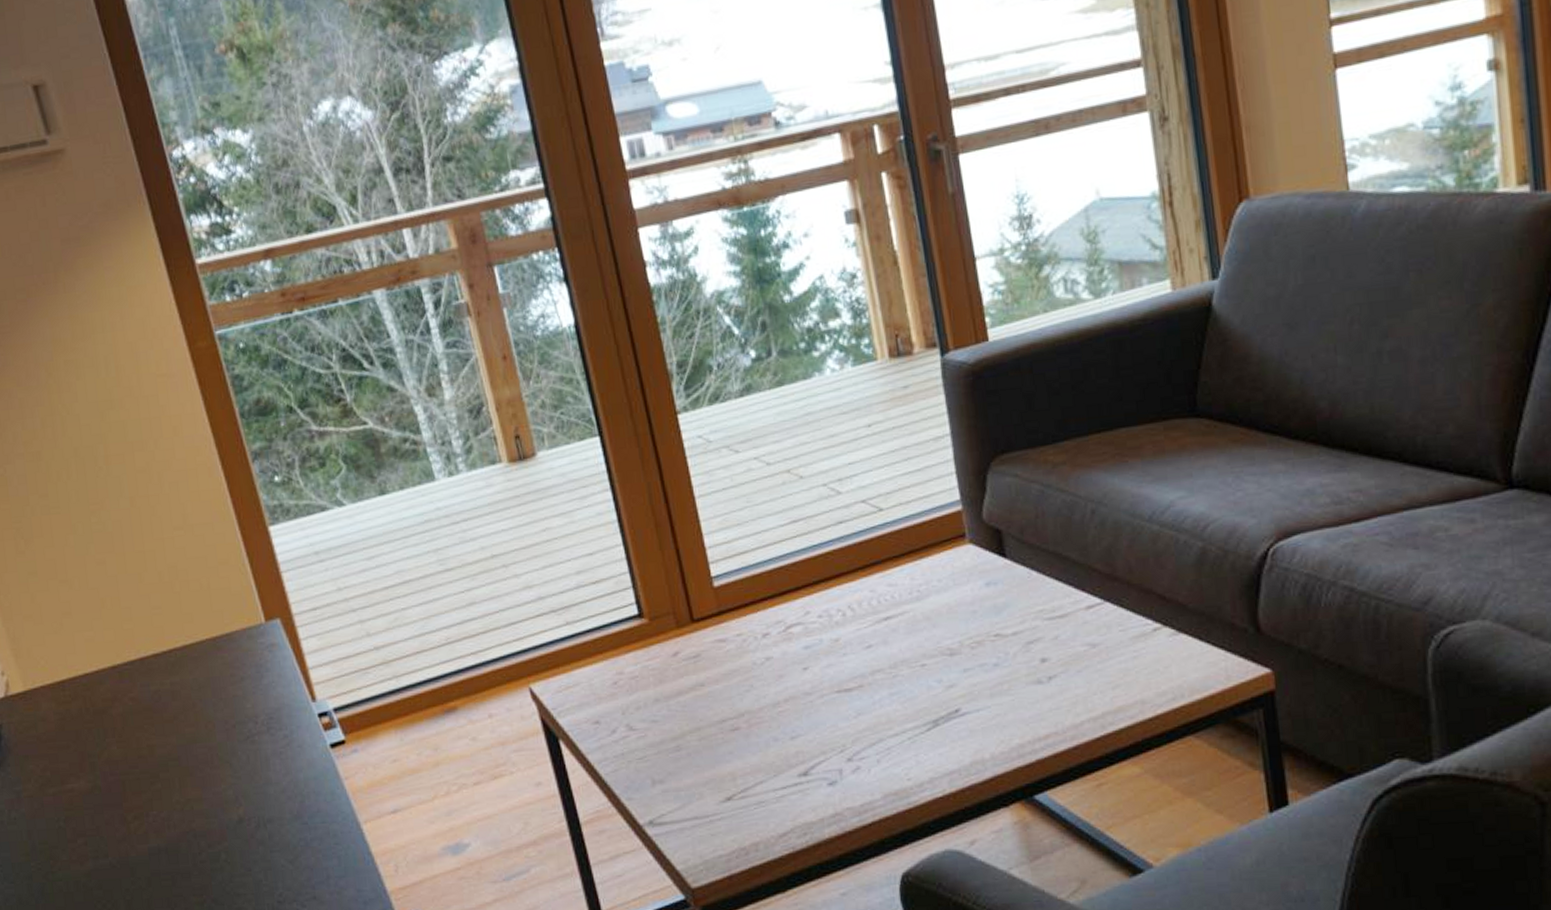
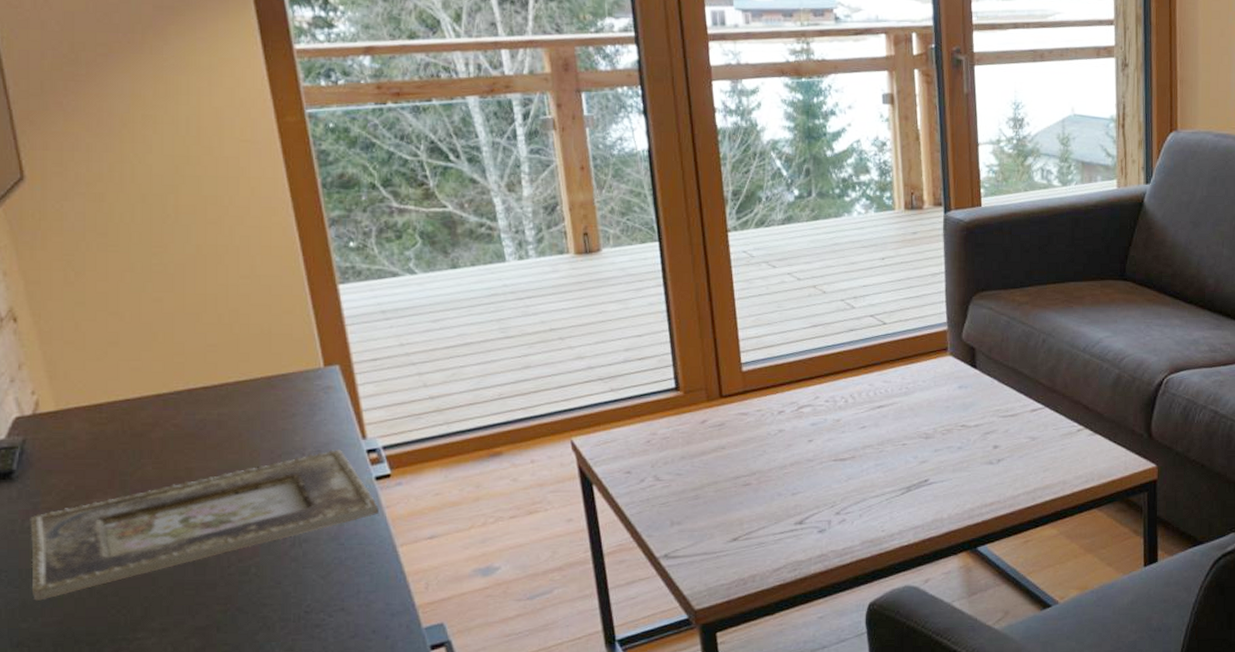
picture frame: none [15,714,338,896] -> present [30,448,379,601]

